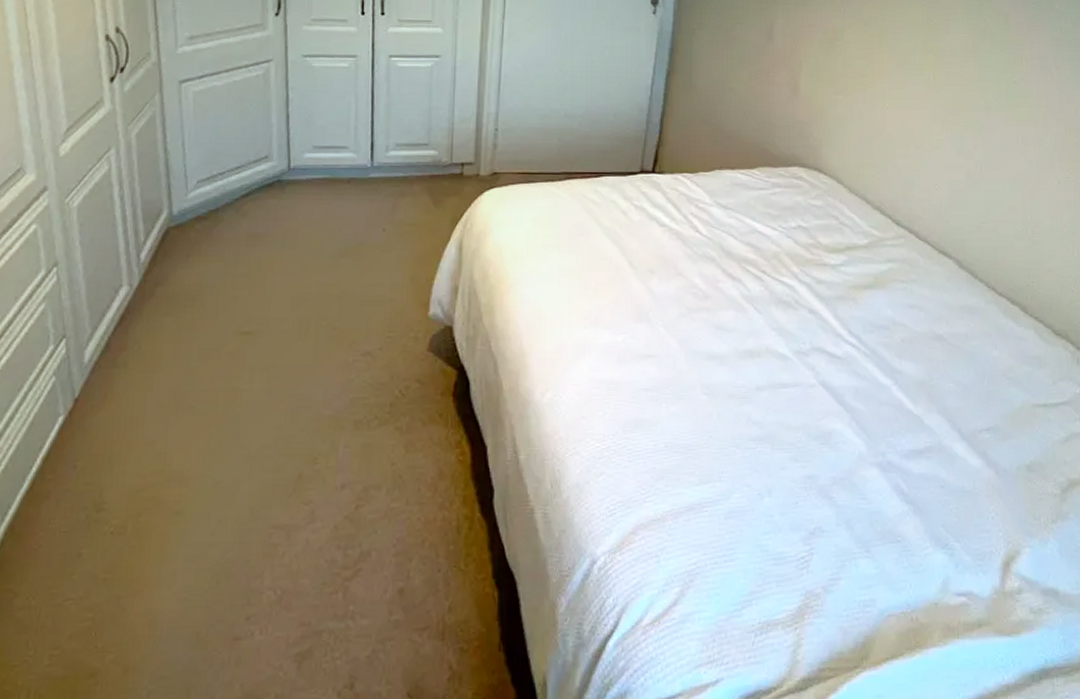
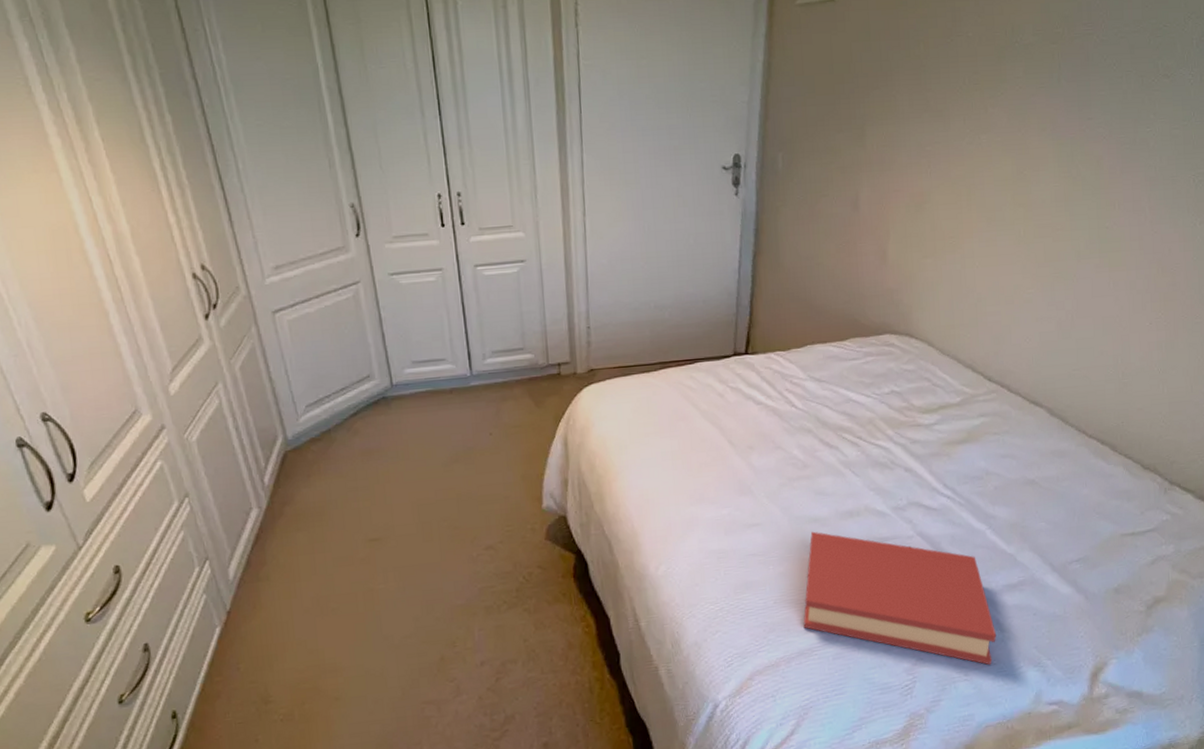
hardback book: none [694,369,902,542] -> present [803,531,997,665]

